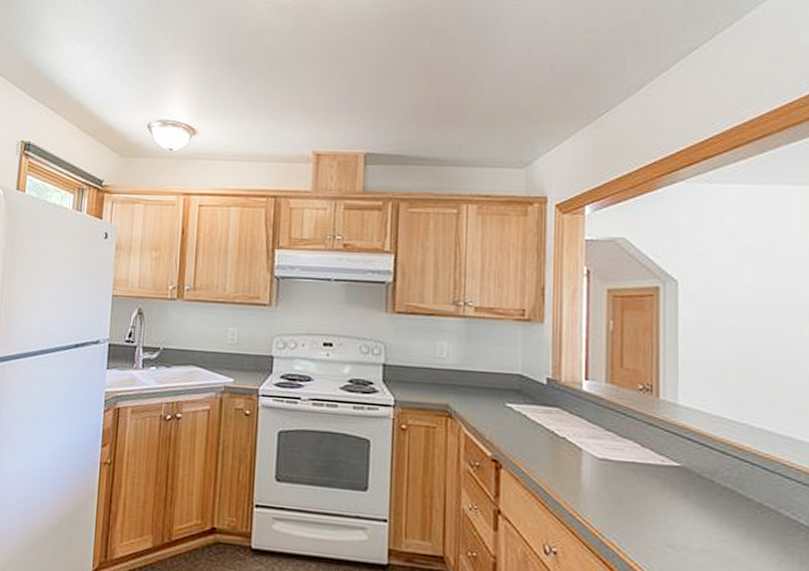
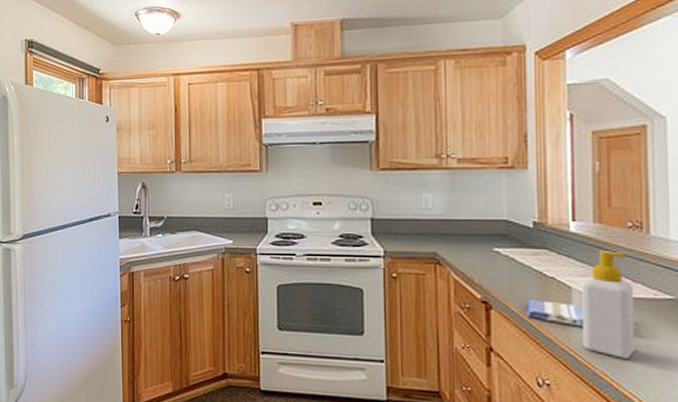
dish towel: none [536,458,594,492] -> present [525,298,585,327]
soap bottle: none [592,412,641,528] -> present [582,251,634,359]

